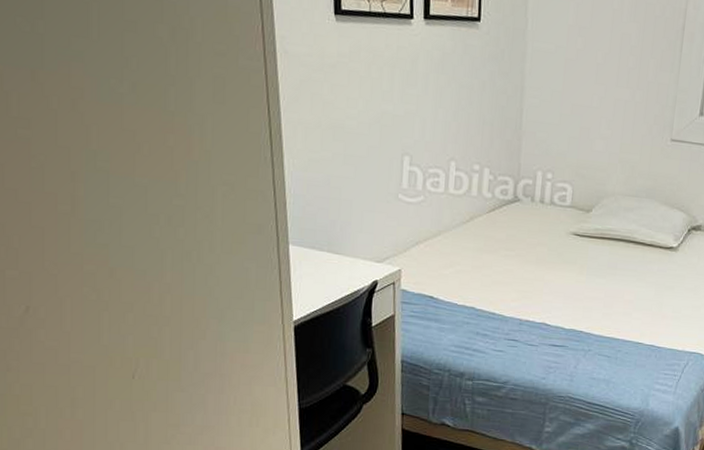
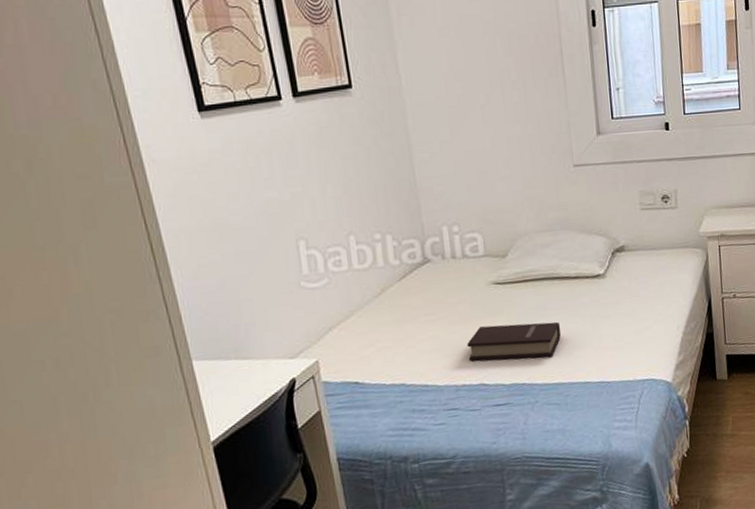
book: none [536,271,627,313] -> present [466,321,561,362]

